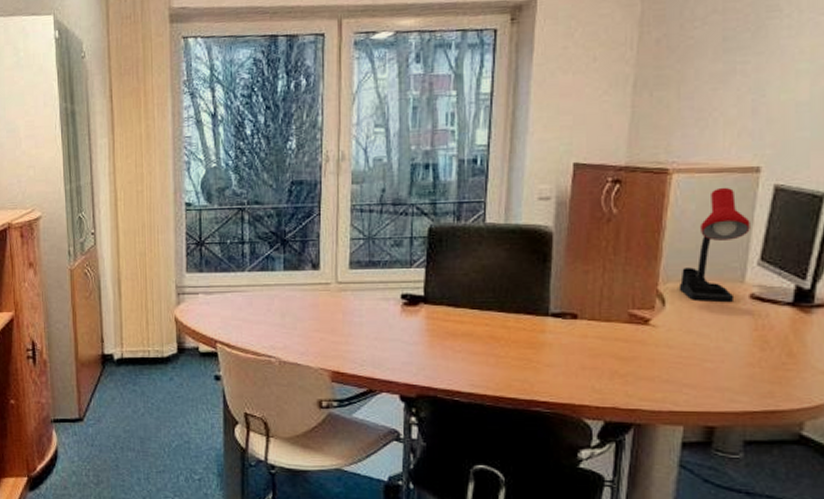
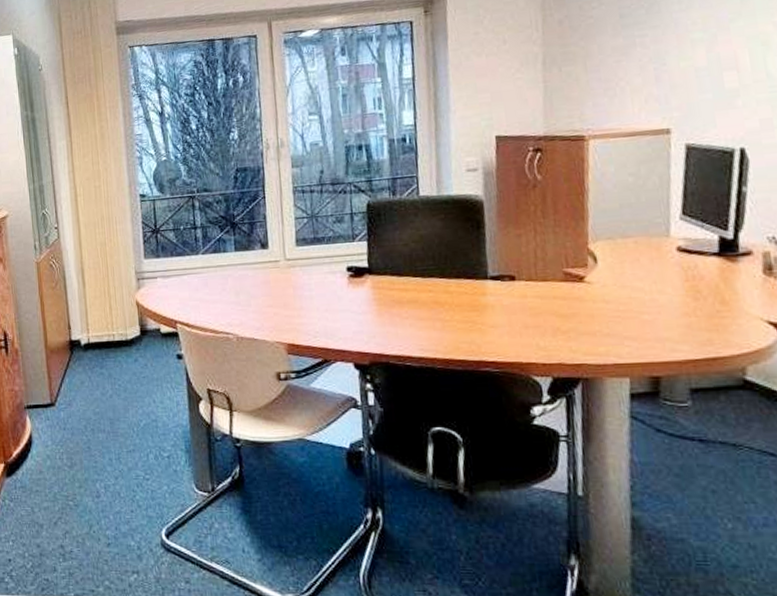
desk lamp: present [678,187,750,303] -> none [607,149,669,257]

